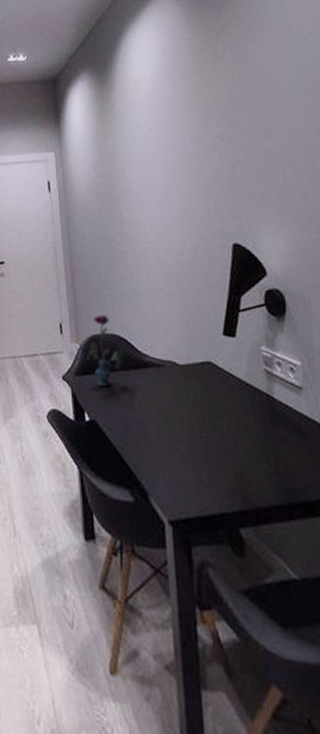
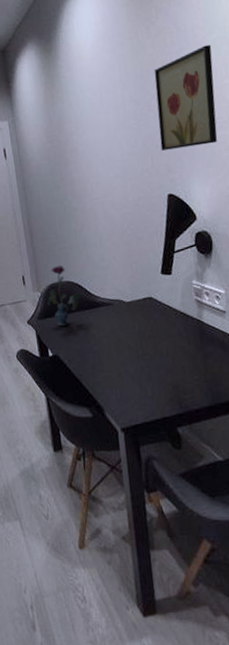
wall art: none [219,83,293,194] -> present [154,44,218,151]

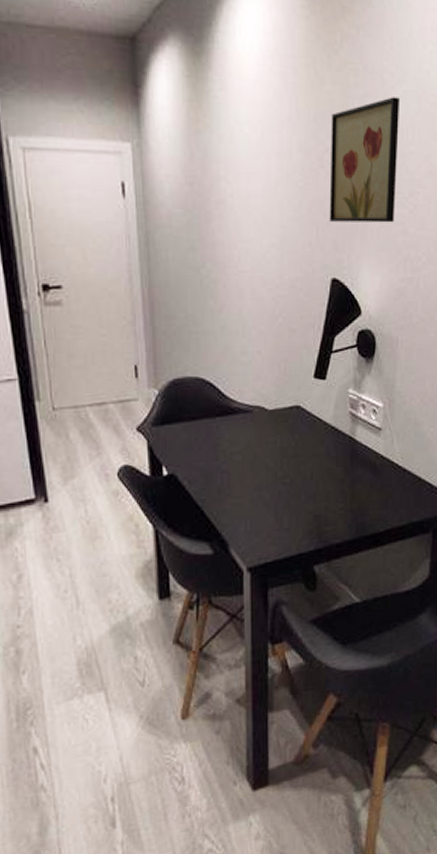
vase: present [47,265,82,326] -> none [167,355,214,436]

